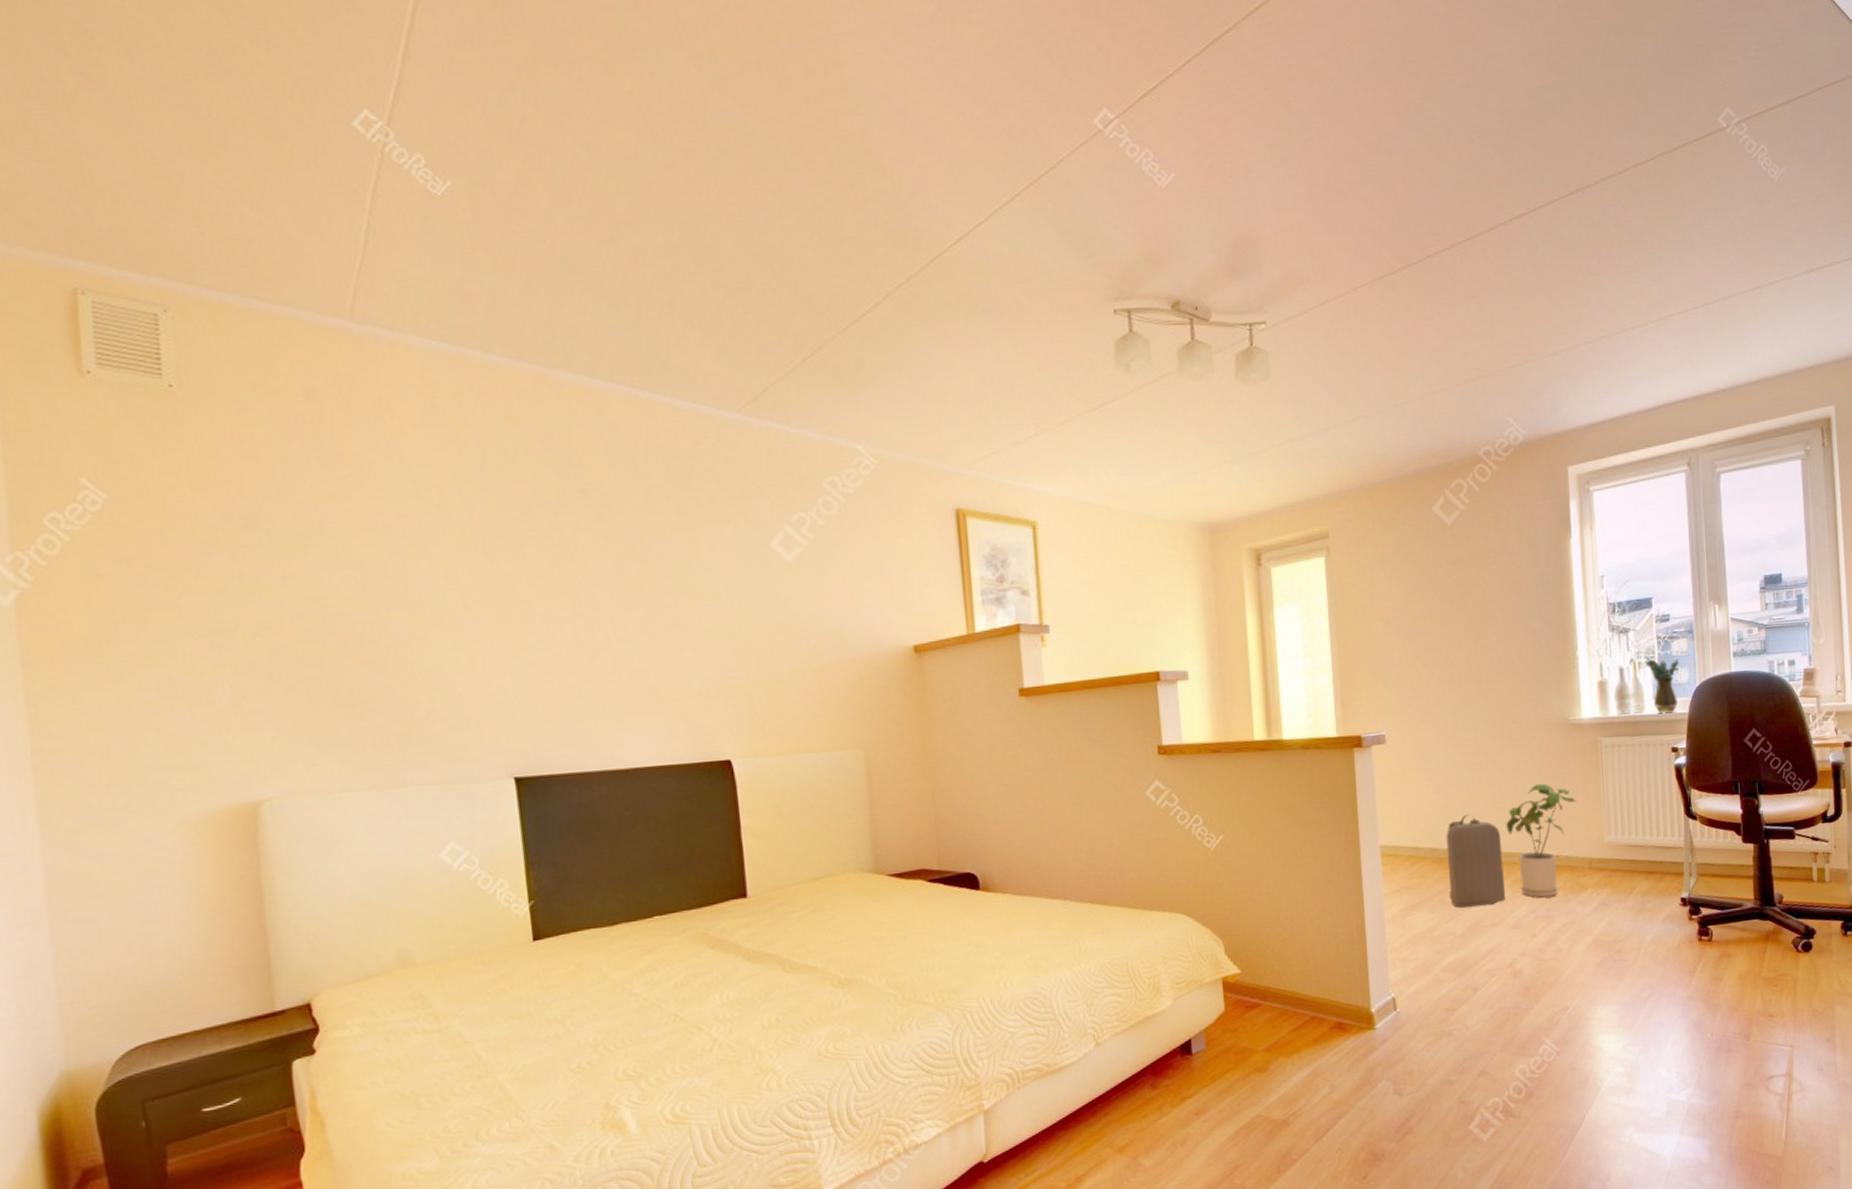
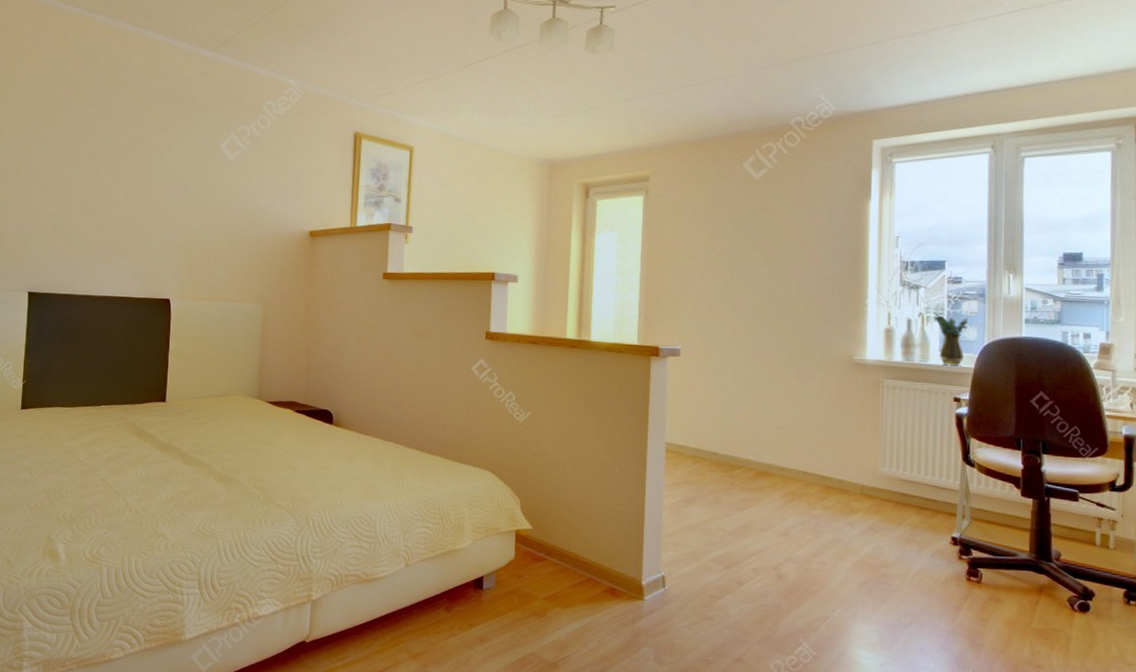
backpack: present [1446,813,1506,907] -> none [724,427,778,510]
house plant: present [1506,783,1576,899] -> none [784,411,854,514]

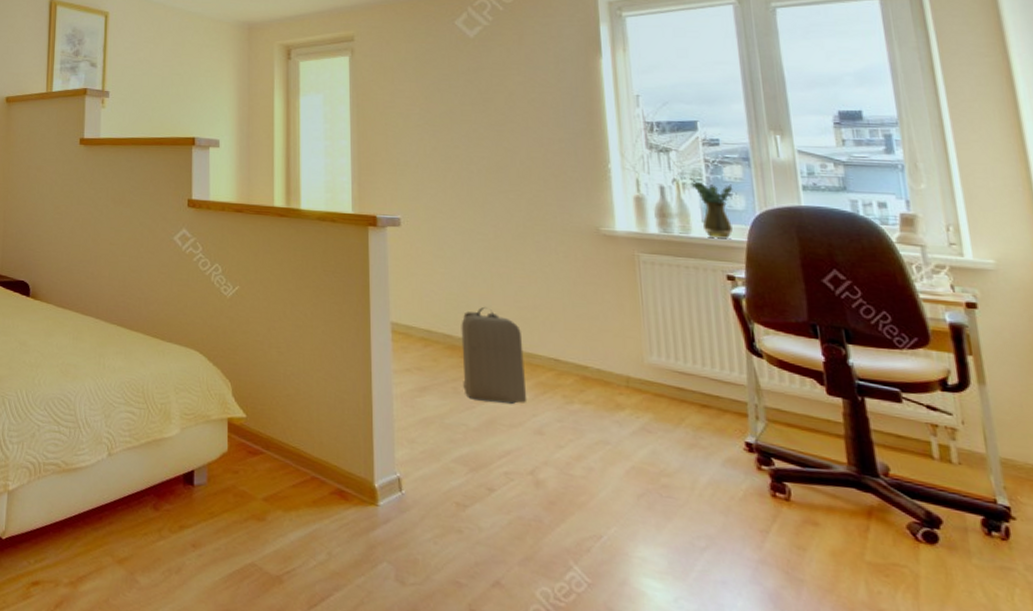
backpack: none [724,427,778,510] -> present [461,306,527,403]

